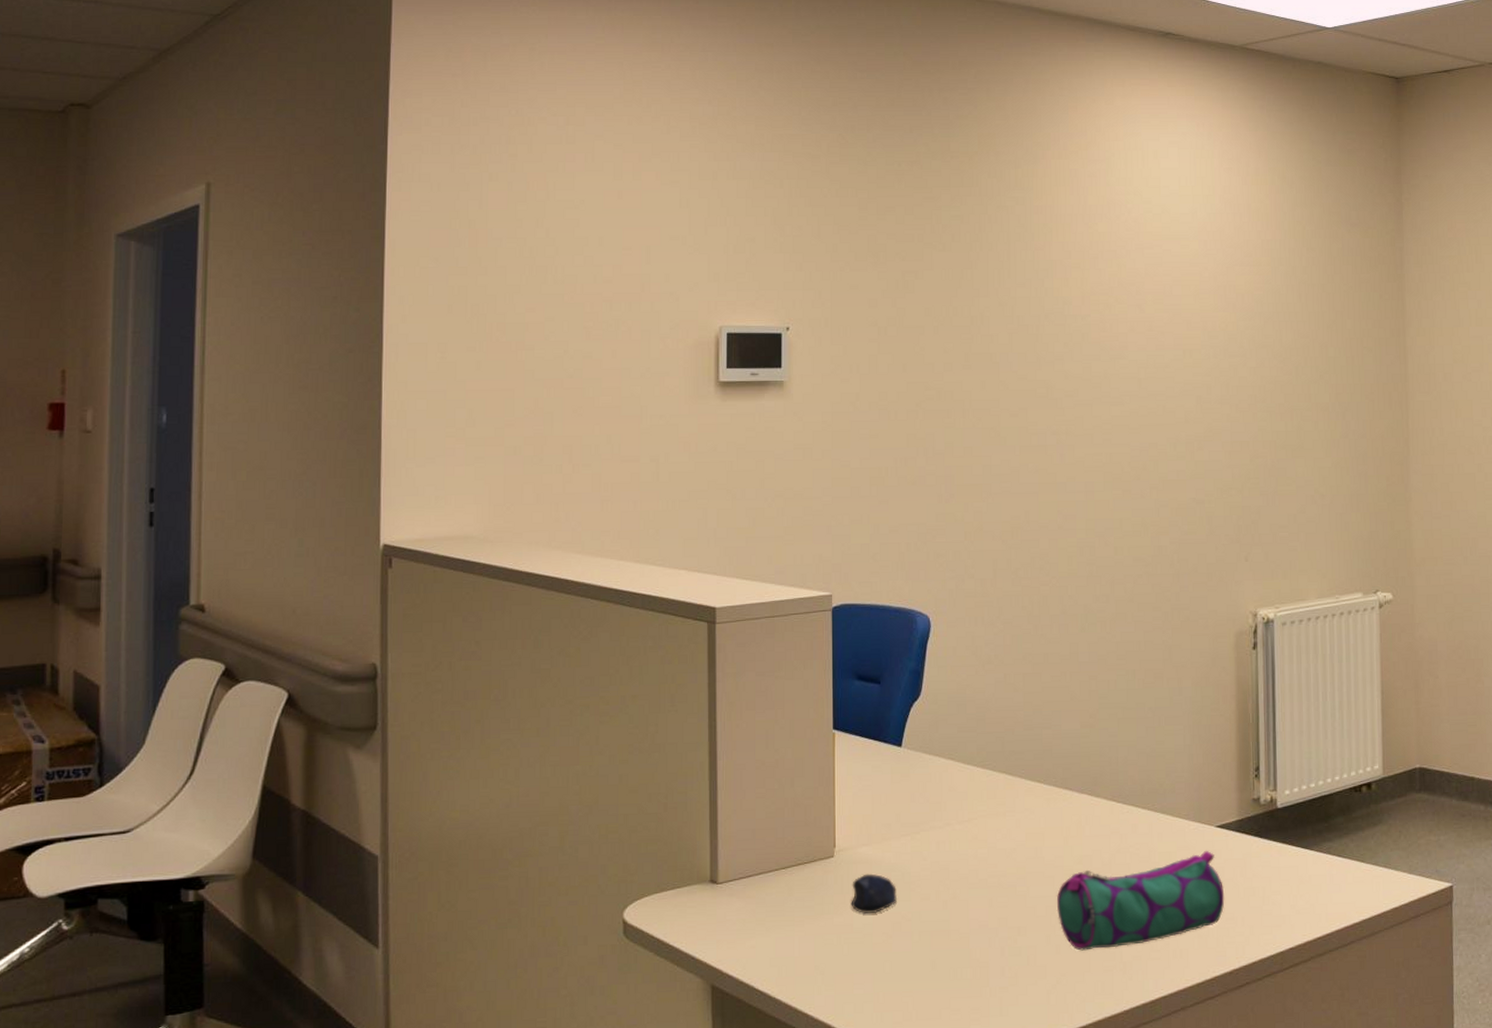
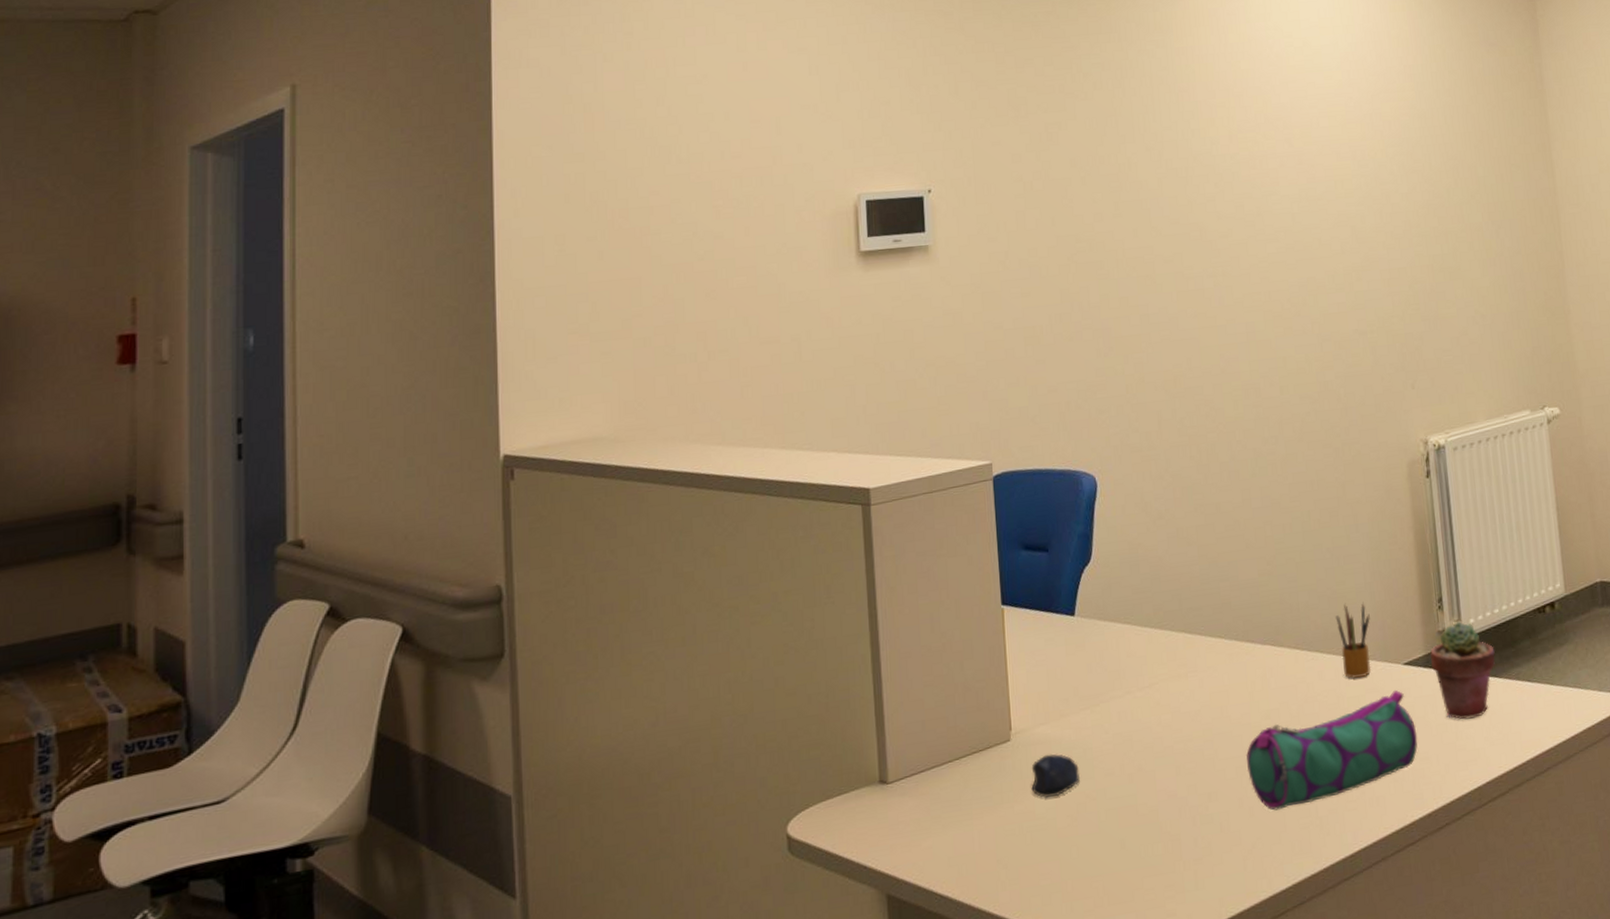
pencil box: none [1153,762,1187,835] -> present [1335,602,1372,678]
potted succulent: none [1244,792,1308,886] -> present [1430,621,1495,720]

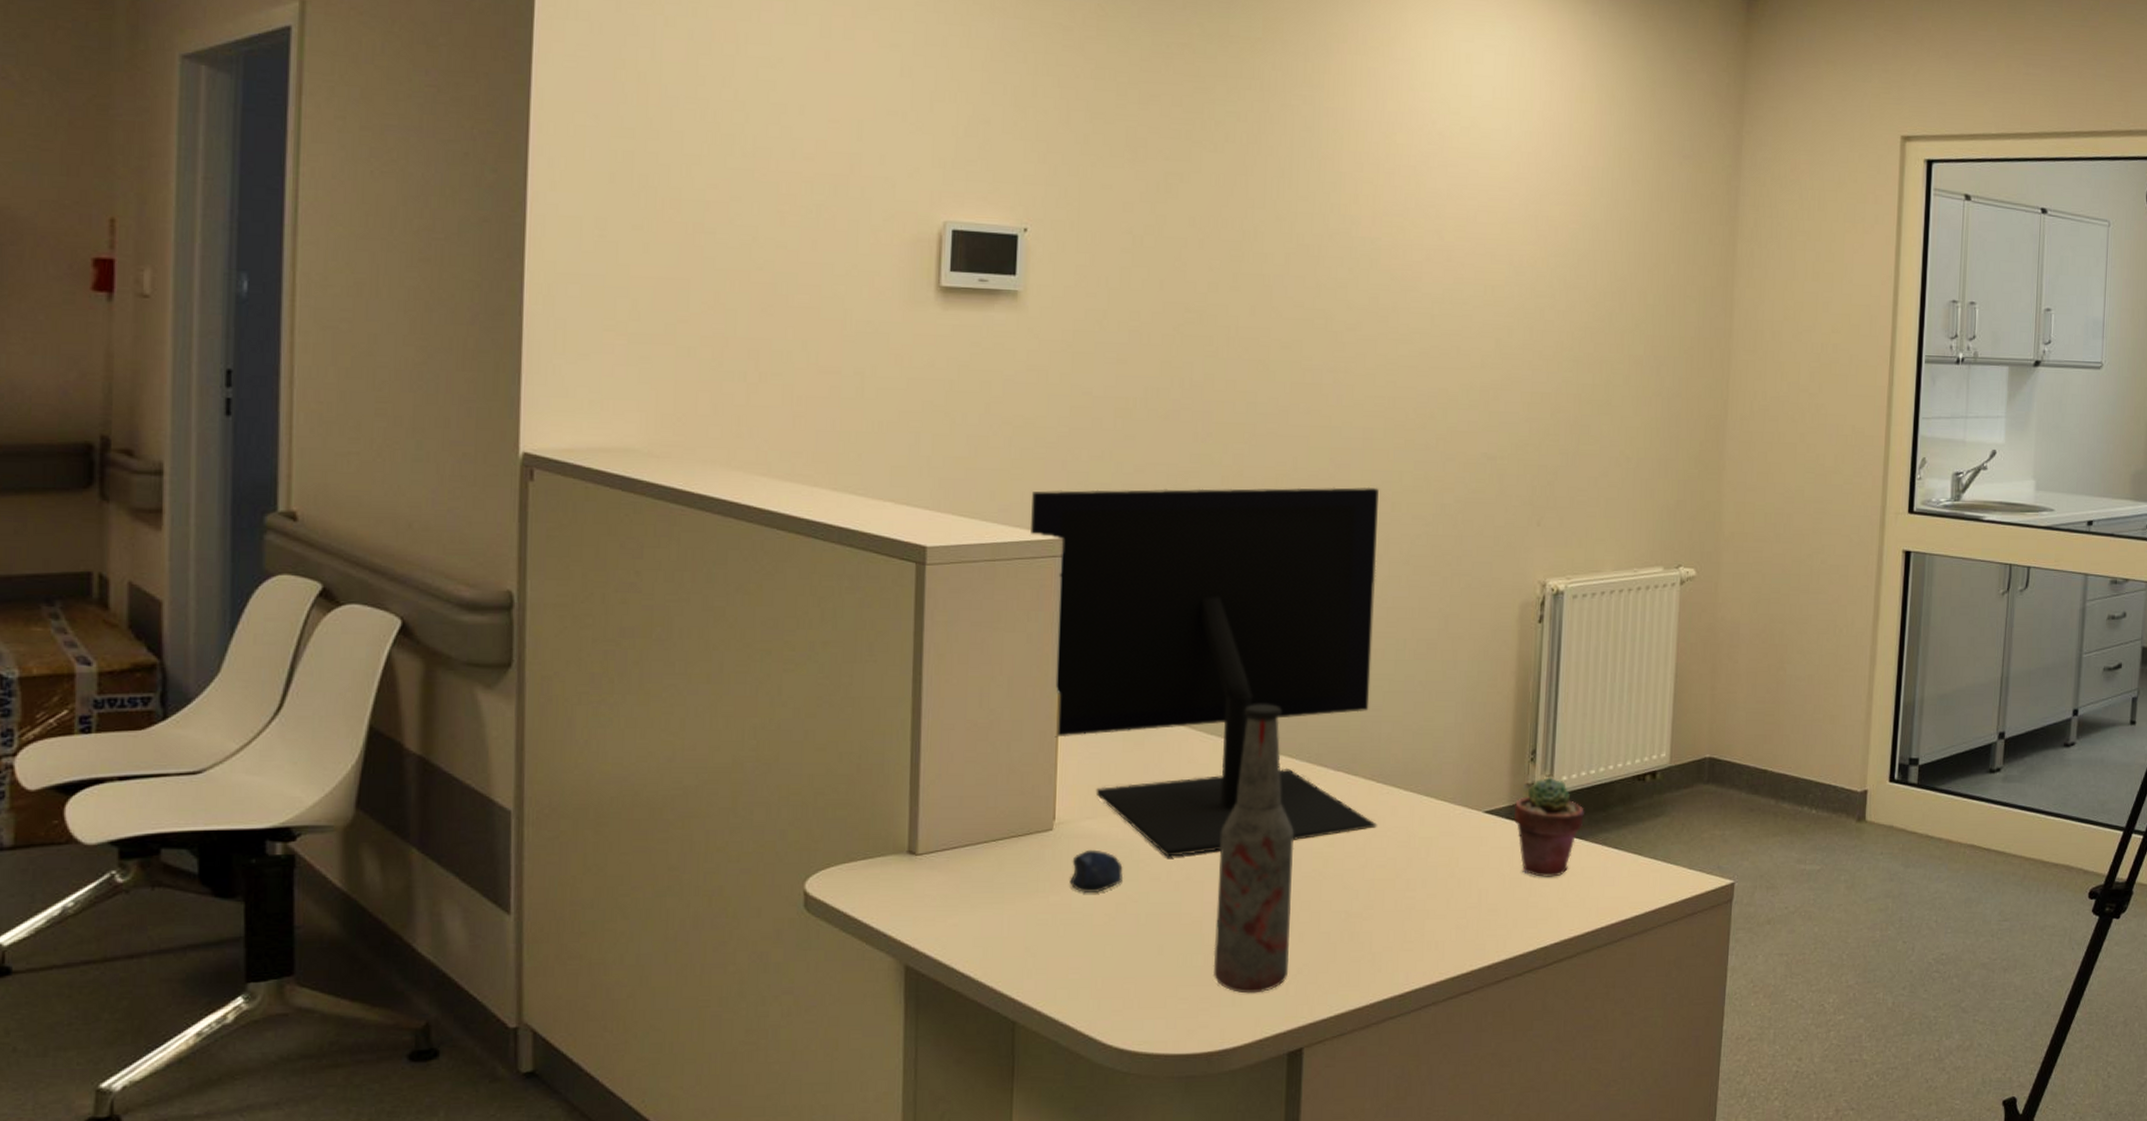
monitor: none [959,375,1307,752] -> present [1031,487,1379,858]
bottle: none [1165,590,1244,876] -> present [1212,704,1294,994]
pencil case: present [1245,689,1418,811] -> none [1302,836,1489,940]
pencil box: present [1335,602,1372,678] -> none [1418,740,1456,819]

